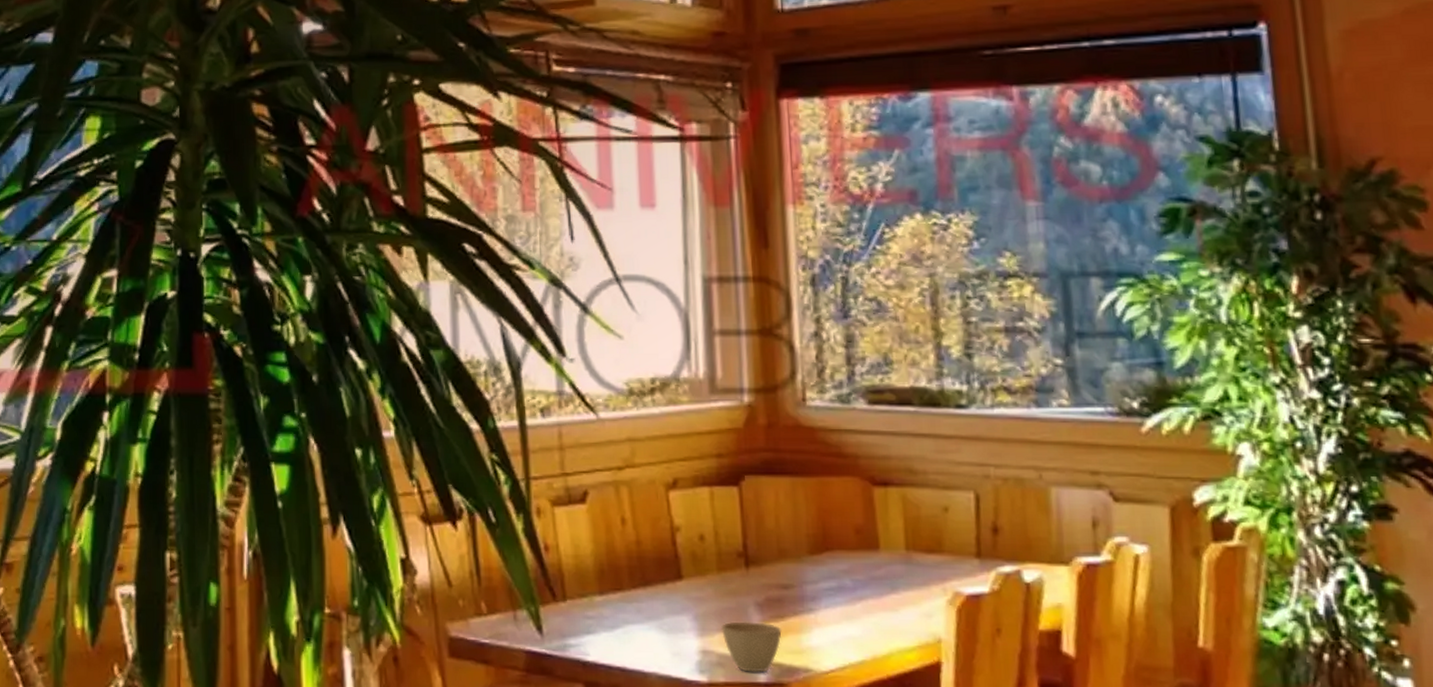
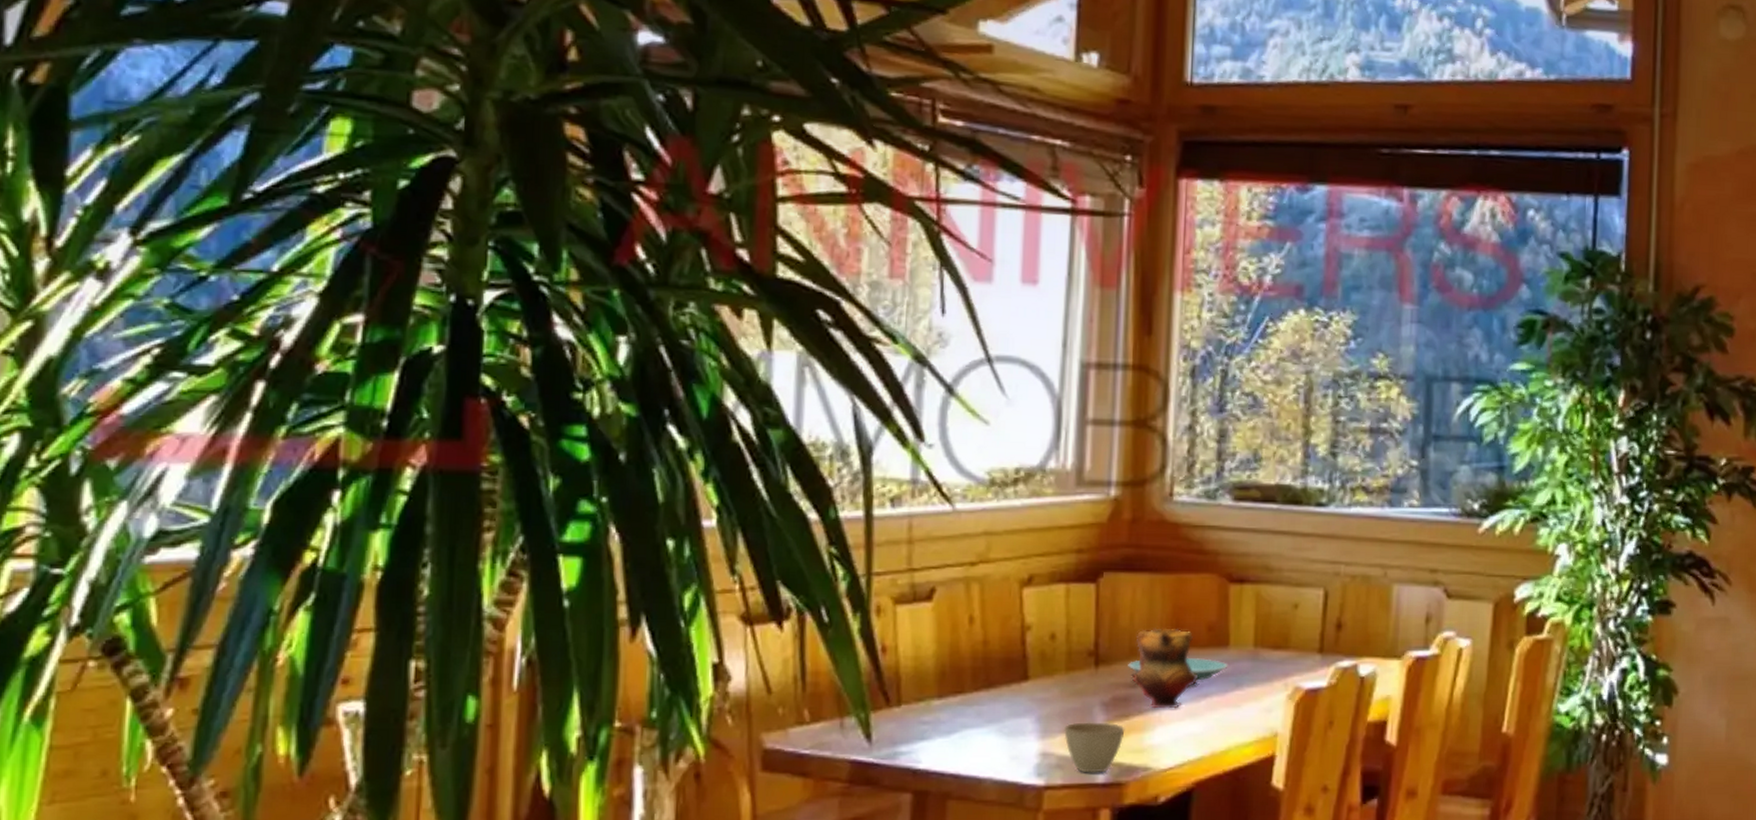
plate: none [778,561,881,584] -> present [1128,658,1228,681]
teapot: none [783,530,850,611] -> present [1132,628,1198,709]

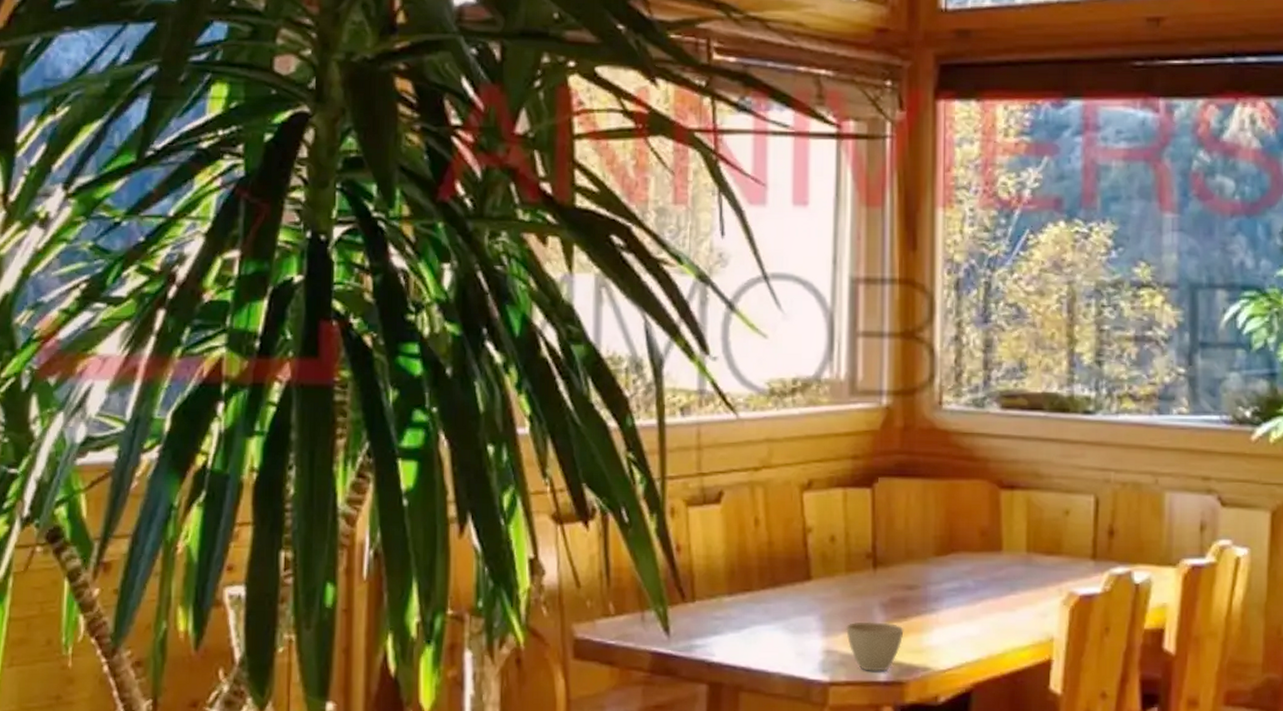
plate: present [1128,658,1228,681] -> none [905,562,1002,585]
teapot: present [1132,628,1198,709] -> none [909,532,972,611]

